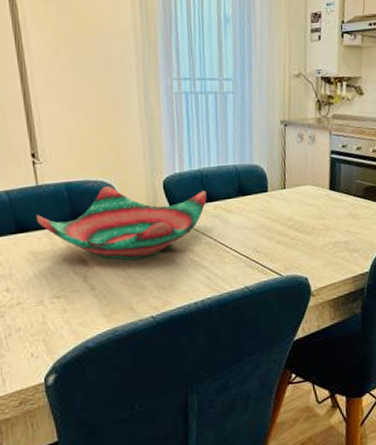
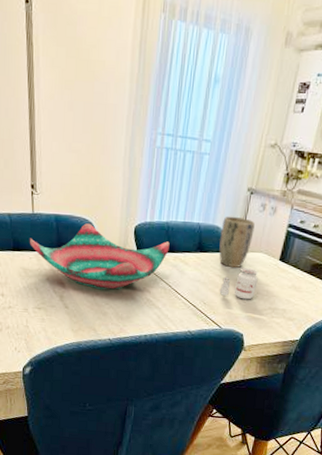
plant pot: none [260,151,297,207] -> present [219,216,255,268]
candle: none [271,203,312,239] -> present [219,268,259,300]

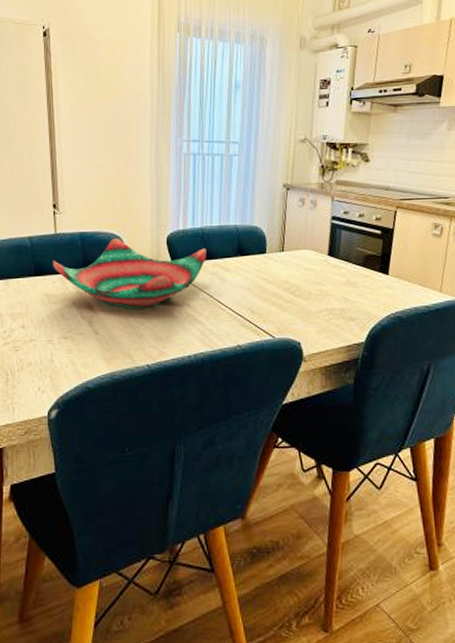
plant pot: present [219,216,255,268] -> none [260,214,296,268]
candle: present [219,268,259,300] -> none [267,267,308,303]

